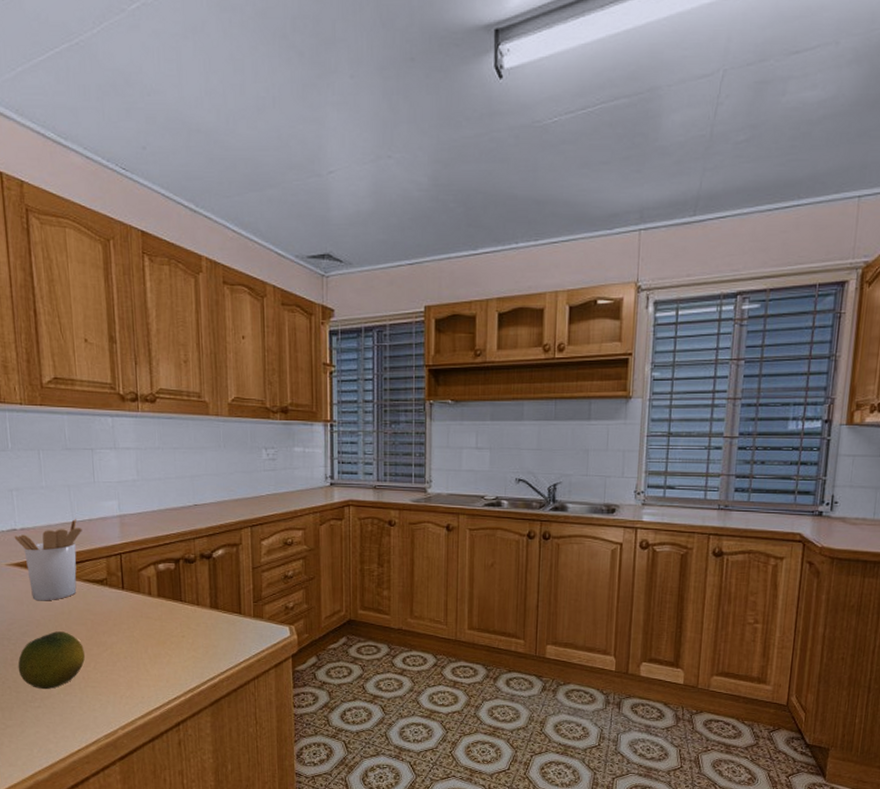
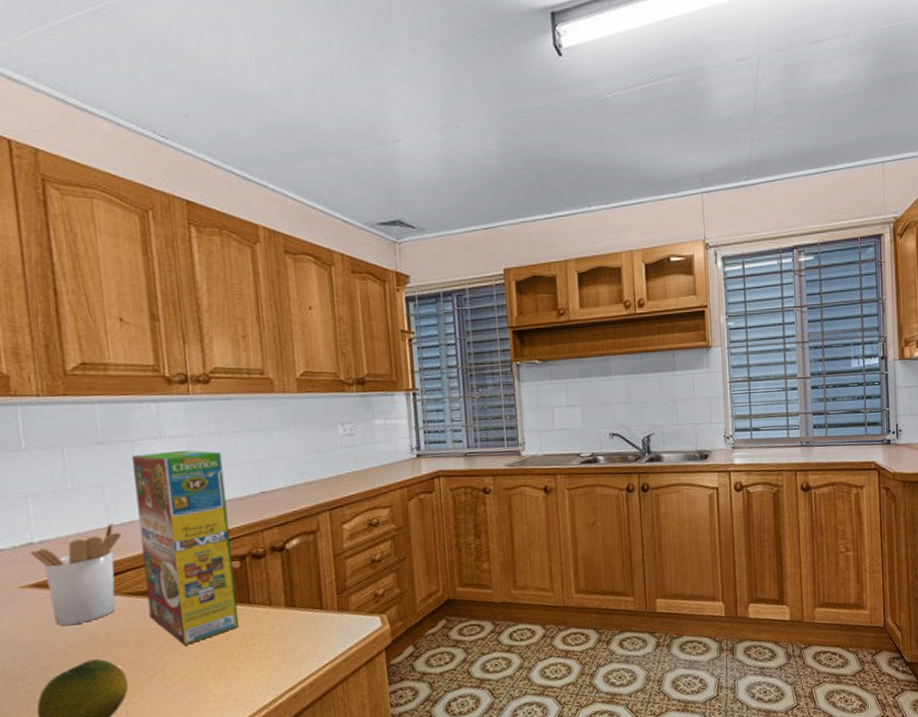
cereal box: none [92,461,171,630] -> present [132,450,238,645]

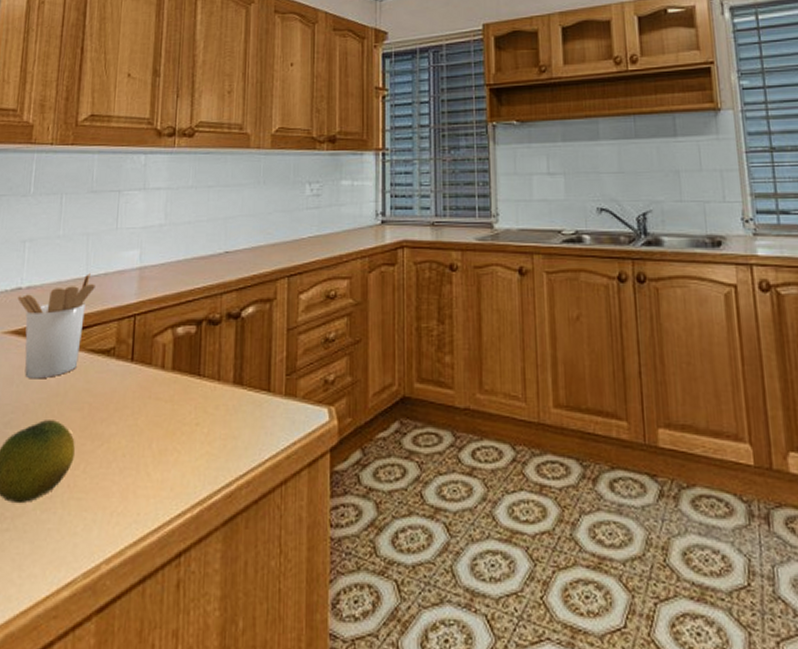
cereal box: present [132,450,238,645] -> none [106,203,194,416]

